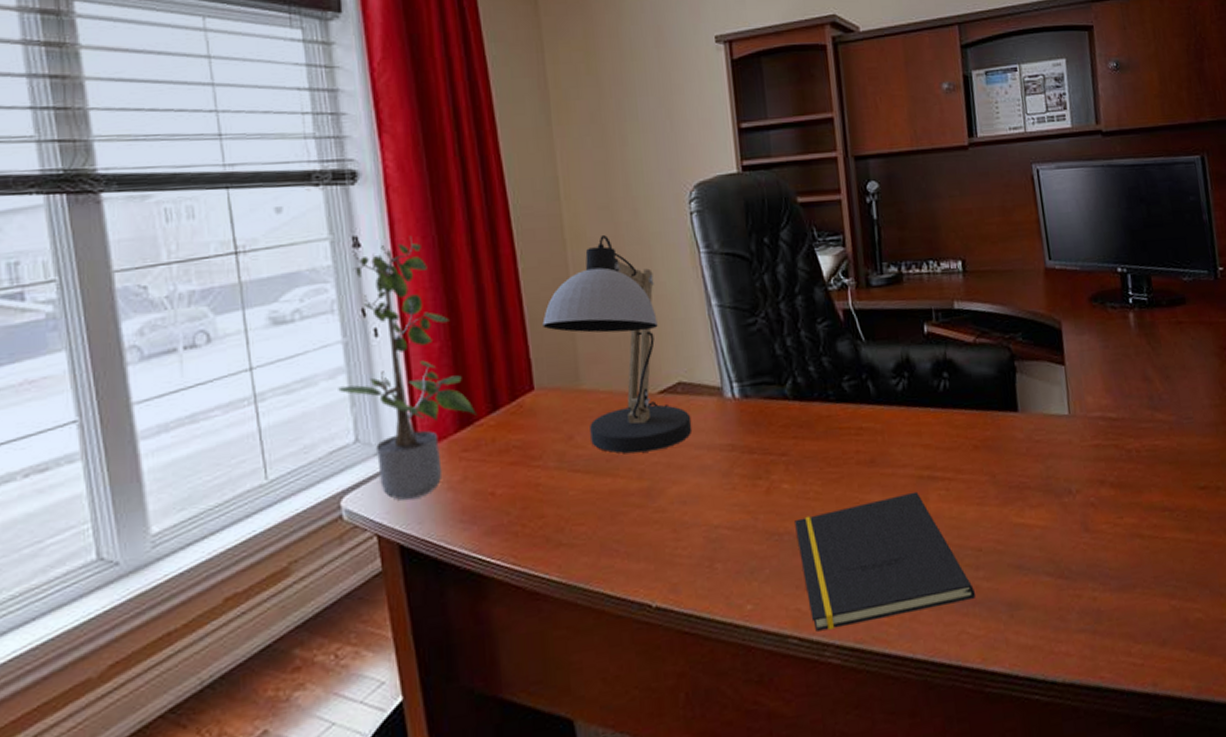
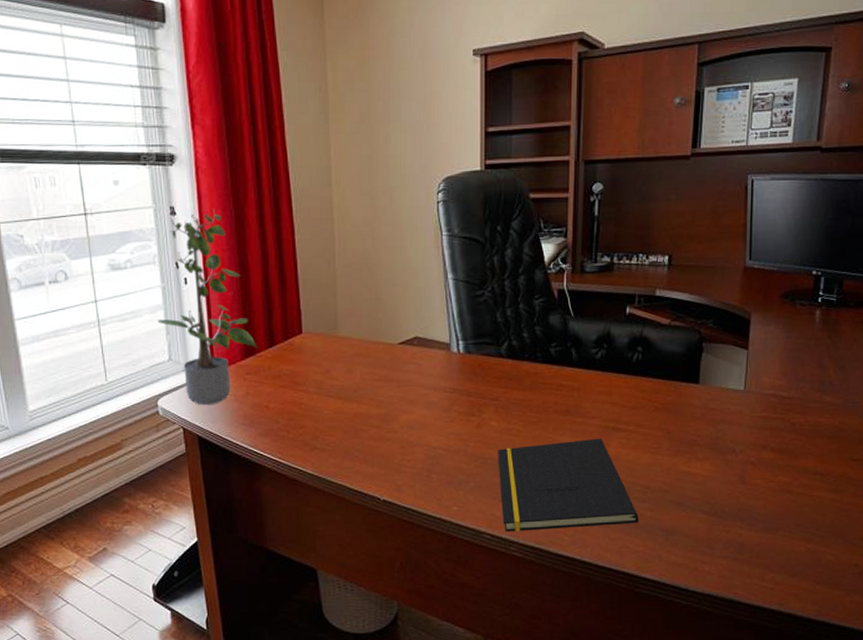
desk lamp: present [542,235,692,454] -> none [312,217,423,388]

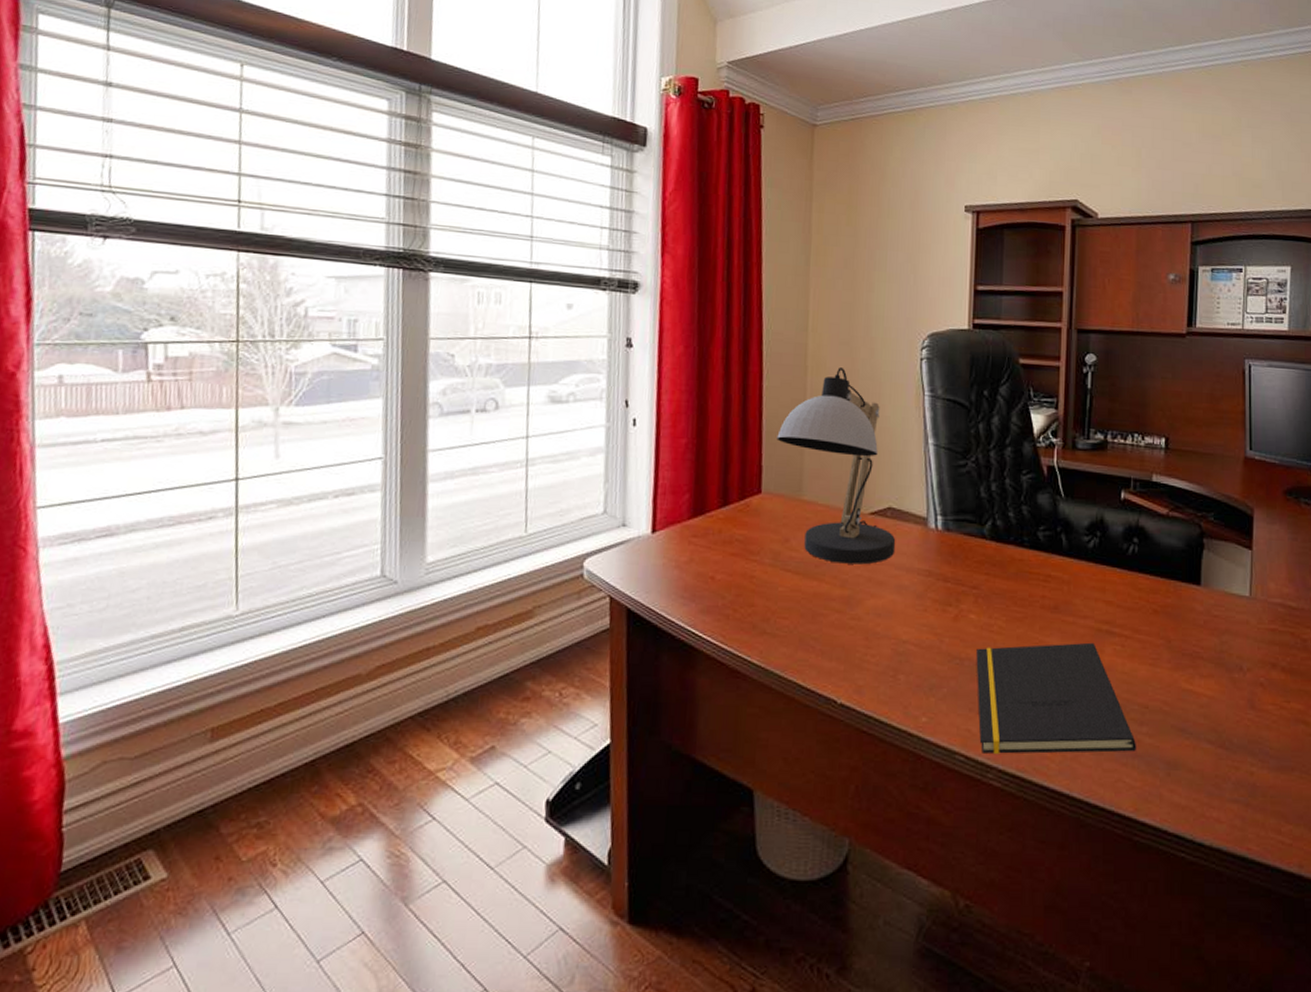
potted plant: present [157,208,259,405] -> none [596,343,710,570]
desk lamp: none [312,217,423,388] -> present [777,368,896,565]

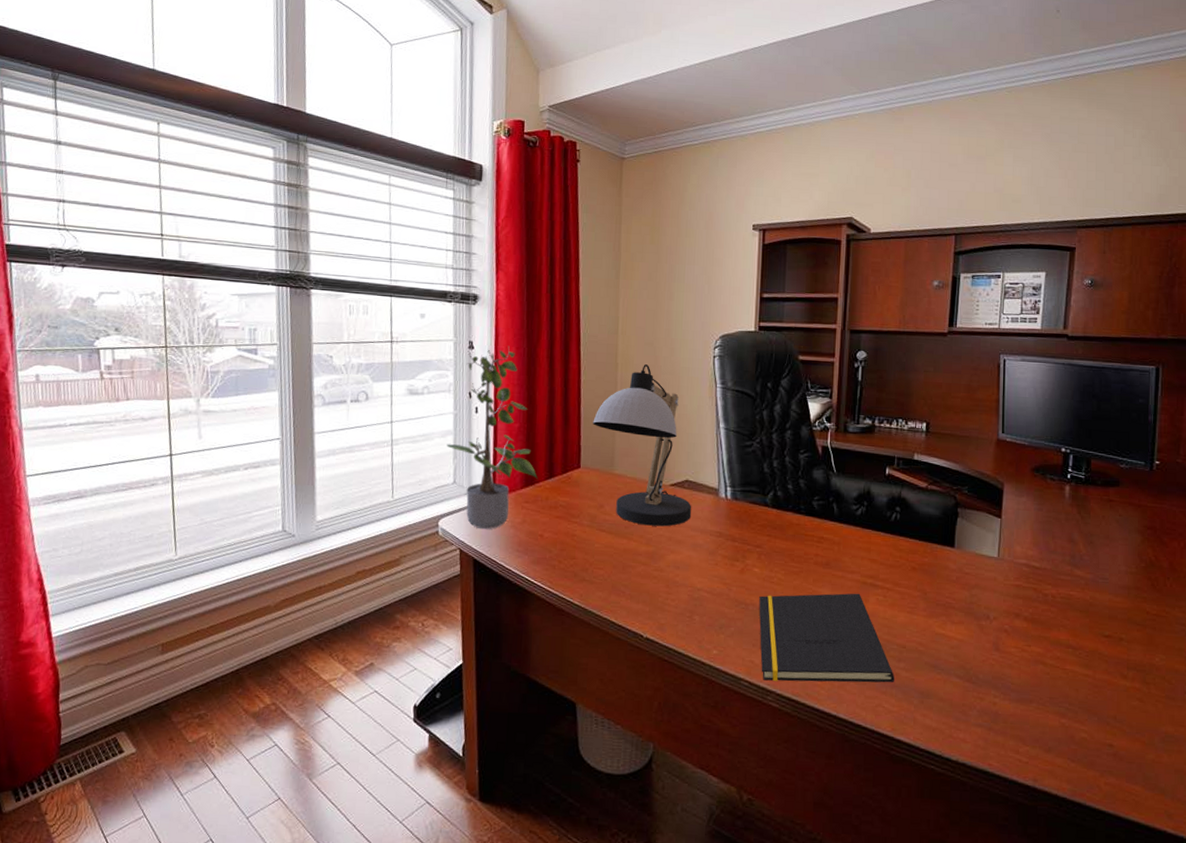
potted plant: none [596,343,710,570] -> present [446,345,539,529]

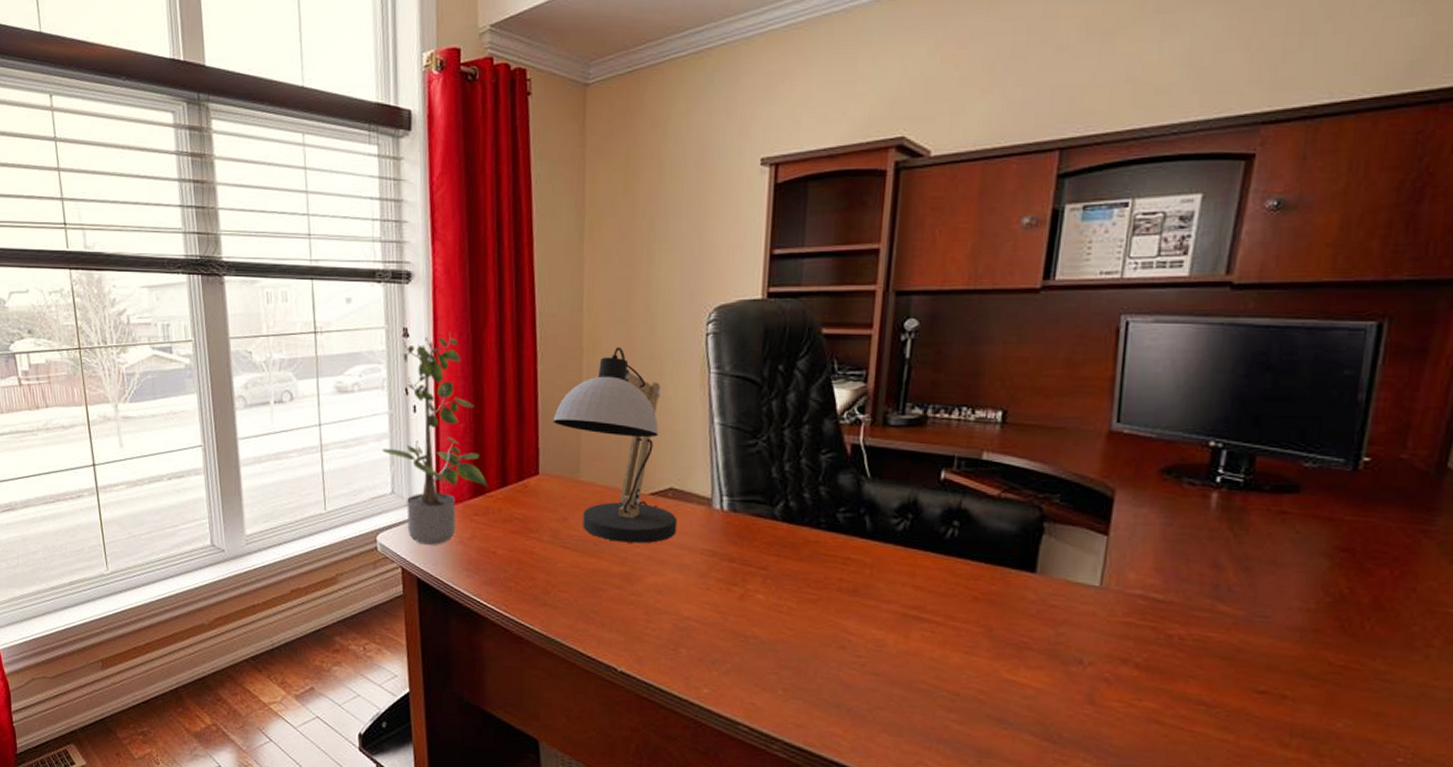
notepad: present [759,593,894,683] -> none [762,626,943,737]

